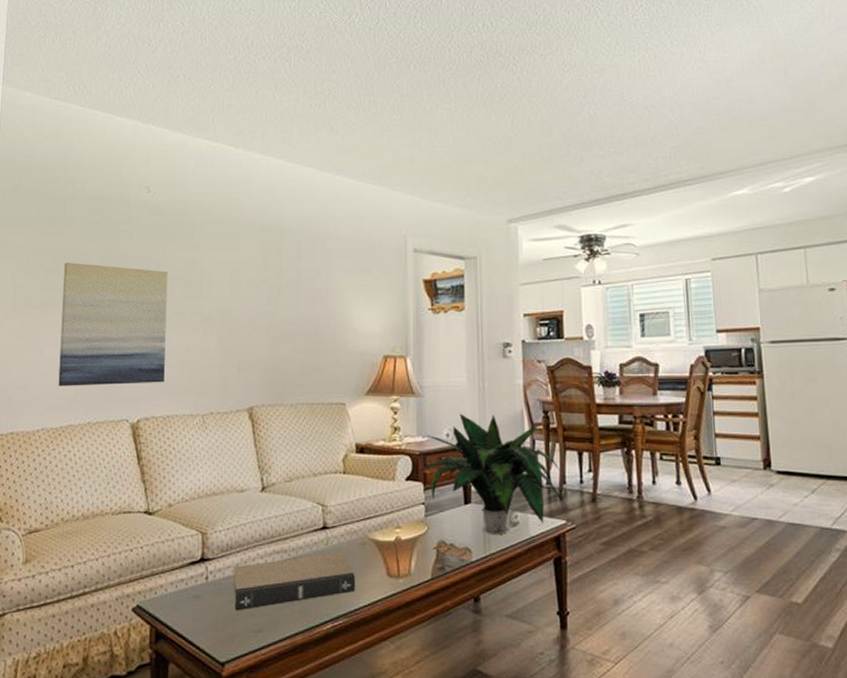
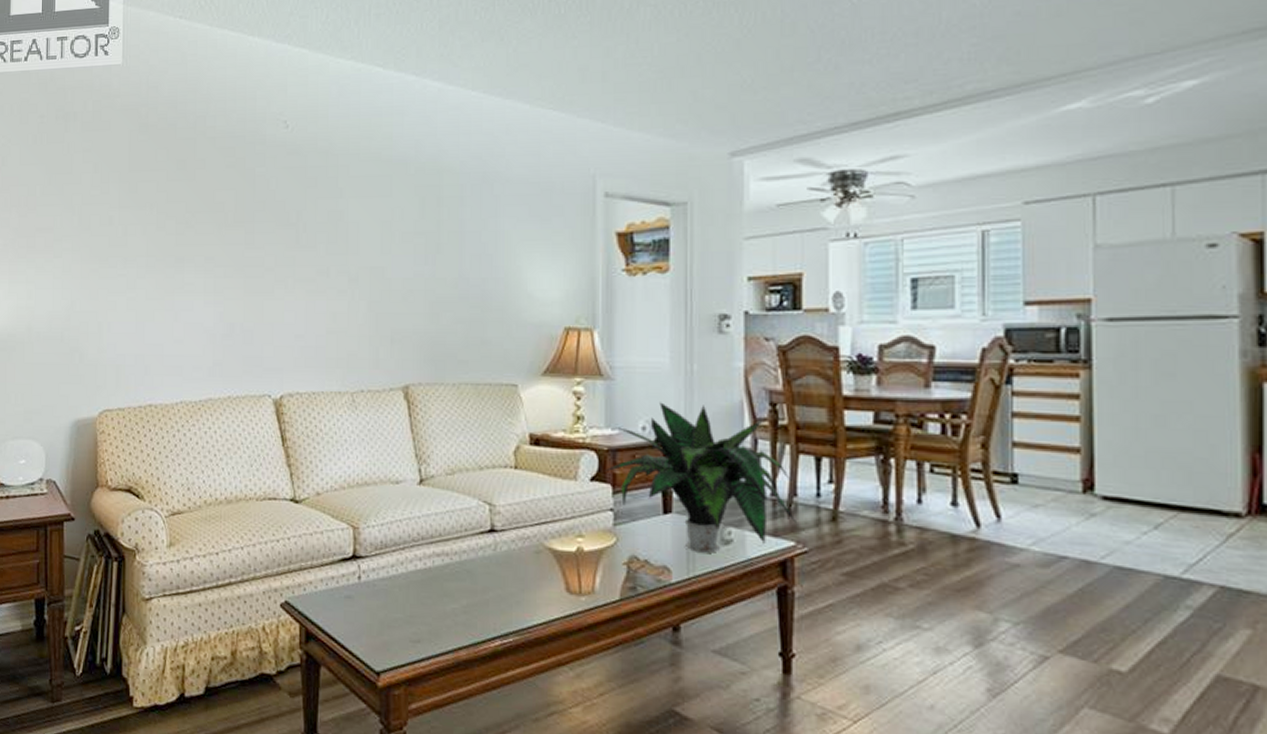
wall art: present [58,263,168,386] -> none [195,213,310,356]
book: present [233,553,355,611] -> none [389,560,528,617]

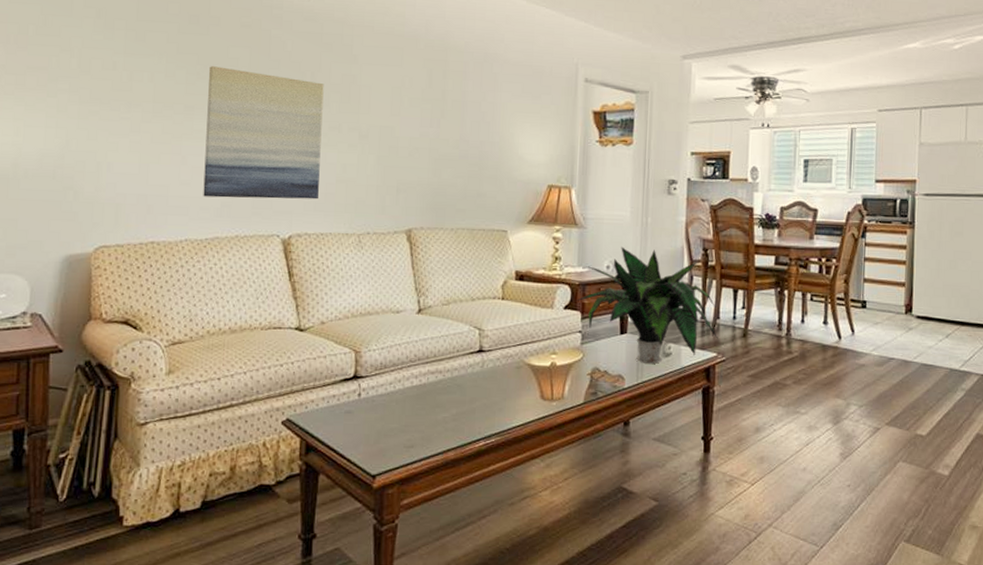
wall art: none [195,213,310,356] -> present [203,66,324,200]

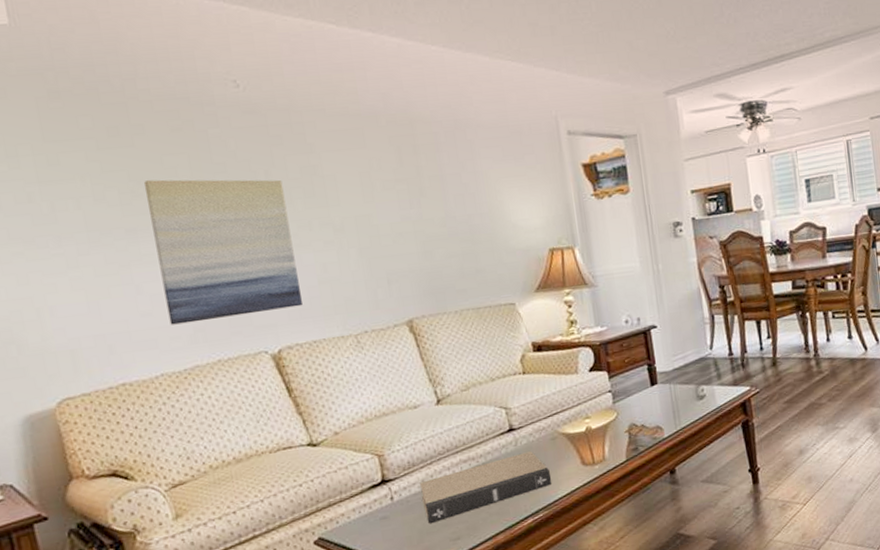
book: none [386,375,509,427] -> present [420,451,551,524]
potted plant: present [575,247,718,364] -> none [599,295,749,410]

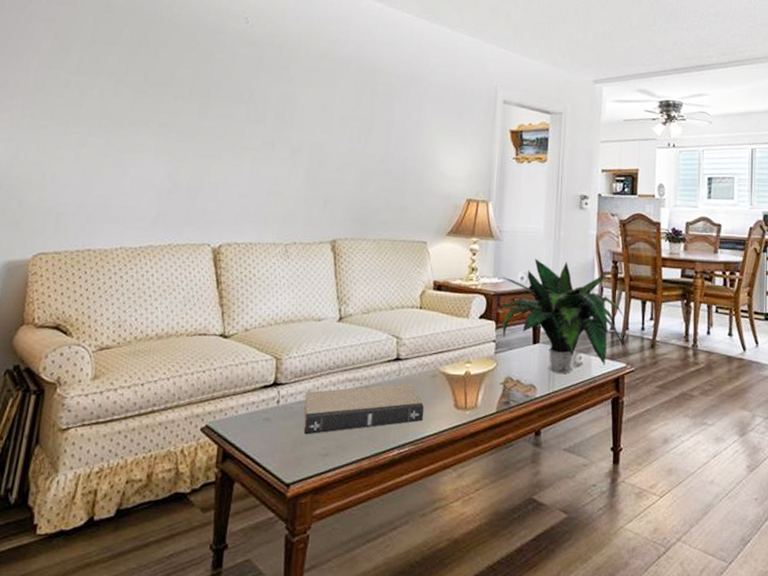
wall art: present [143,179,303,325] -> none [140,85,261,211]
potted plant: none [599,295,749,410] -> present [490,258,627,374]

